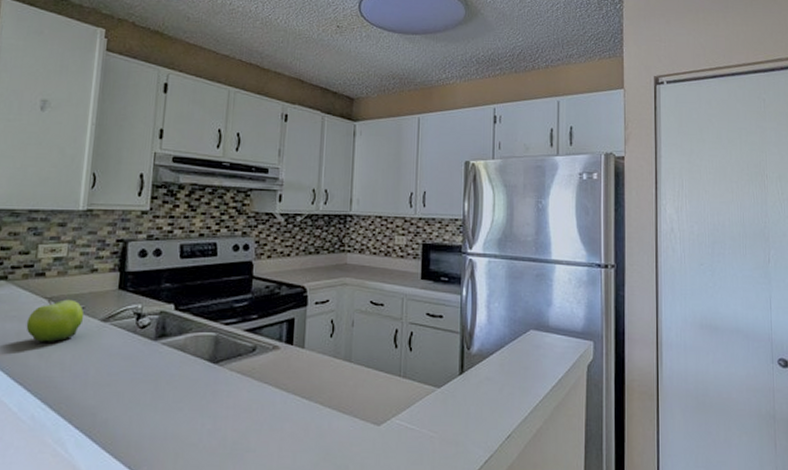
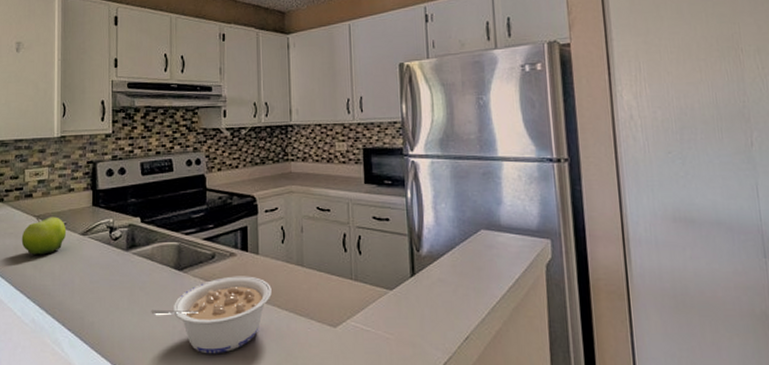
legume: none [177,370,315,454] -> present [151,276,272,354]

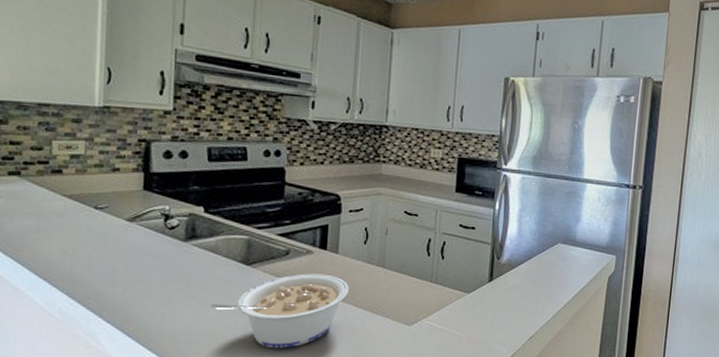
fruit: present [21,216,67,255] -> none [46,198,108,240]

